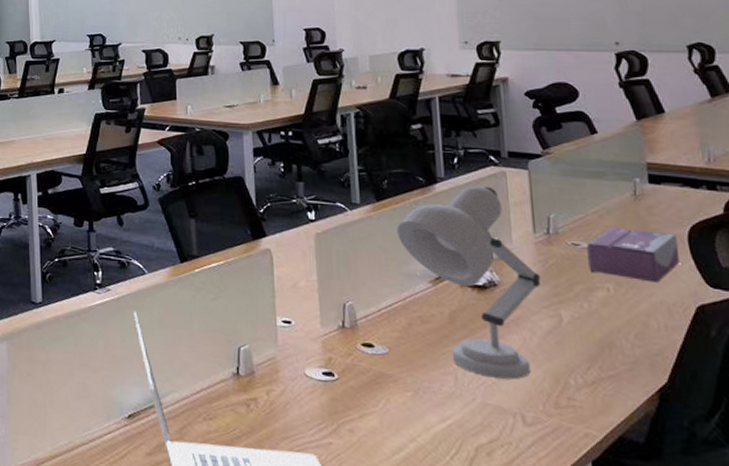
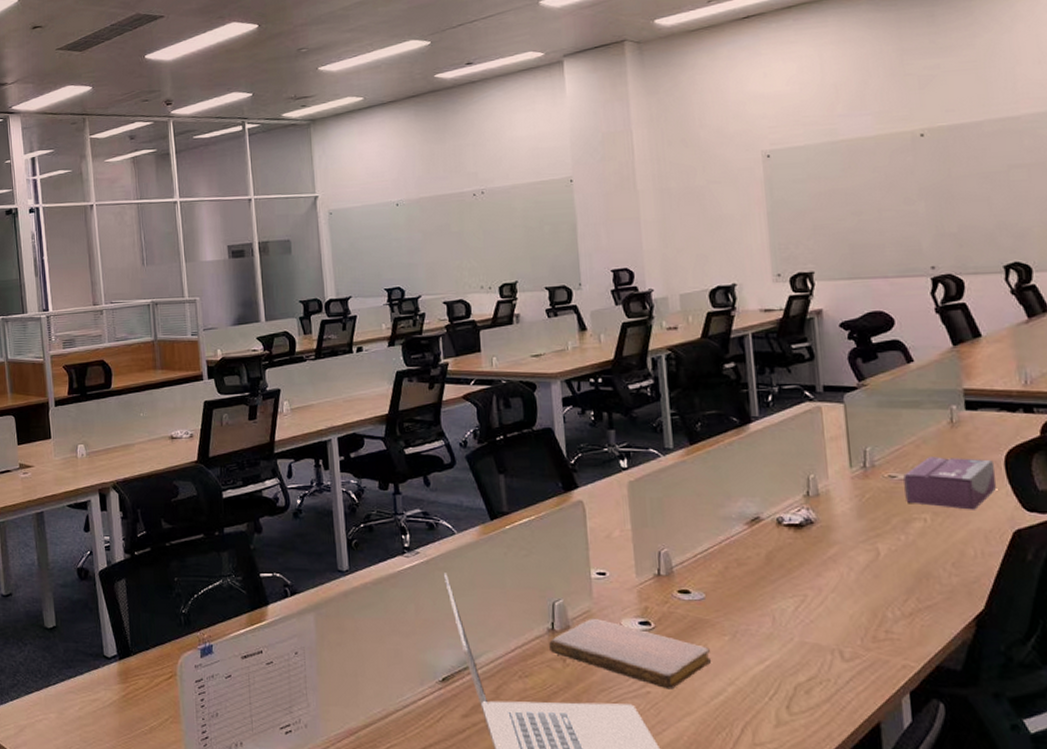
notebook: none [234,365,393,442] -> present [549,618,711,690]
desk lamp: present [397,185,541,380] -> none [712,422,858,616]

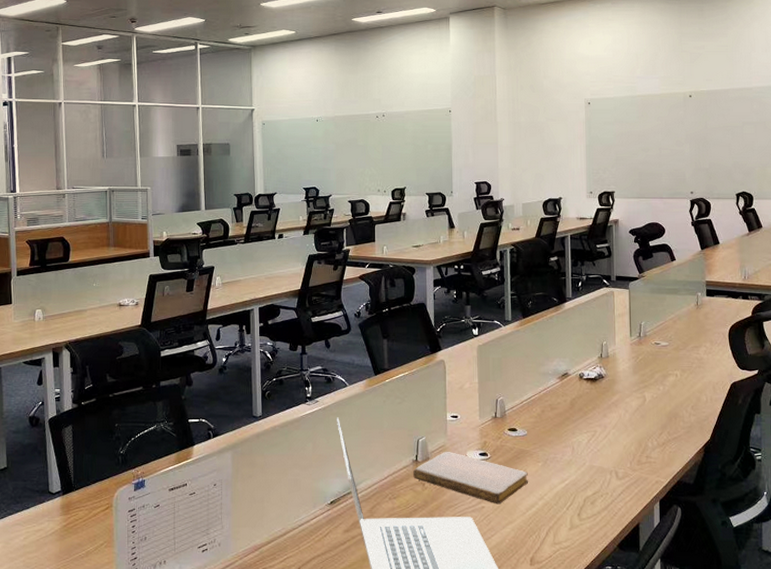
tissue box: present [903,457,997,510] -> none [664,329,723,368]

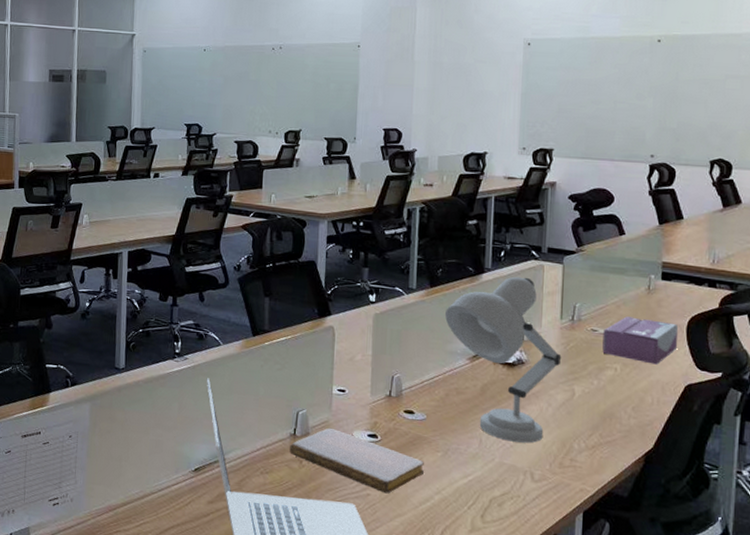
desk lamp: none [537,303,633,446] -> present [445,276,562,443]
tissue box: none [664,329,723,368] -> present [602,316,679,365]

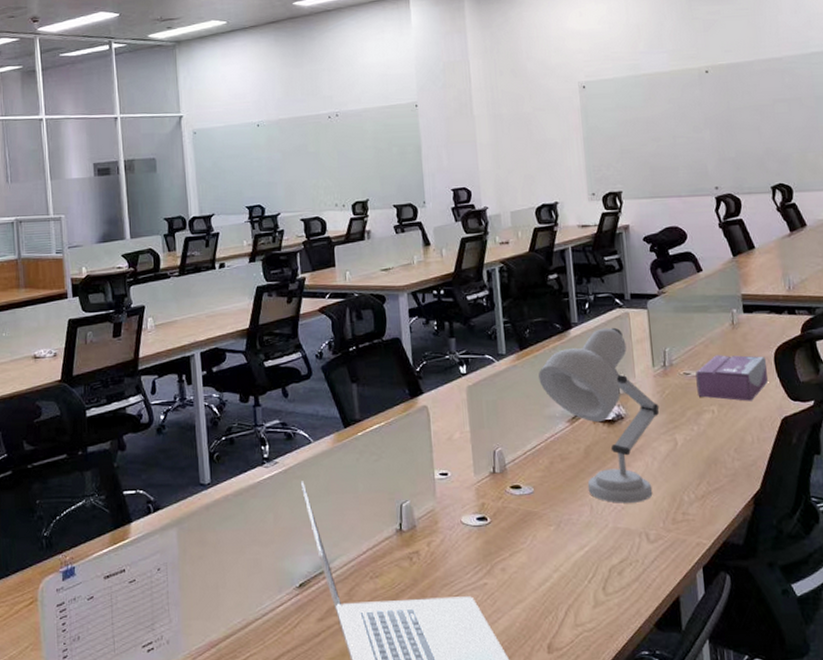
notebook: present [289,427,424,494] -> none [397,516,539,580]

